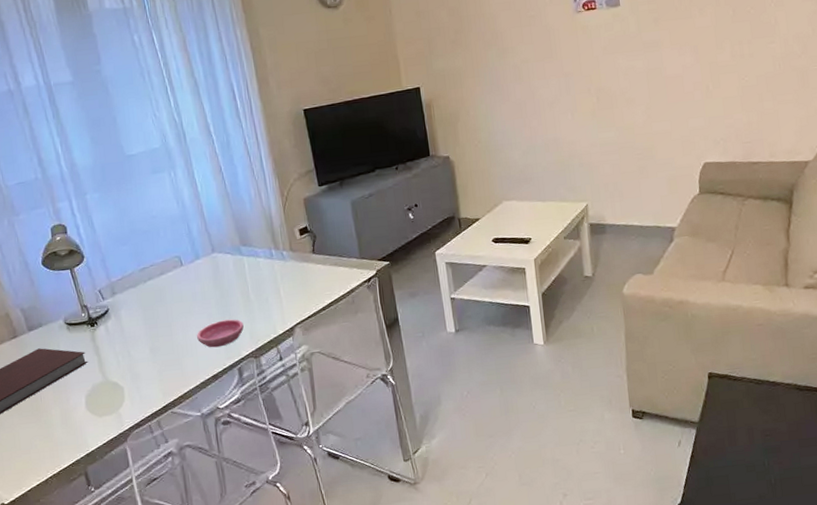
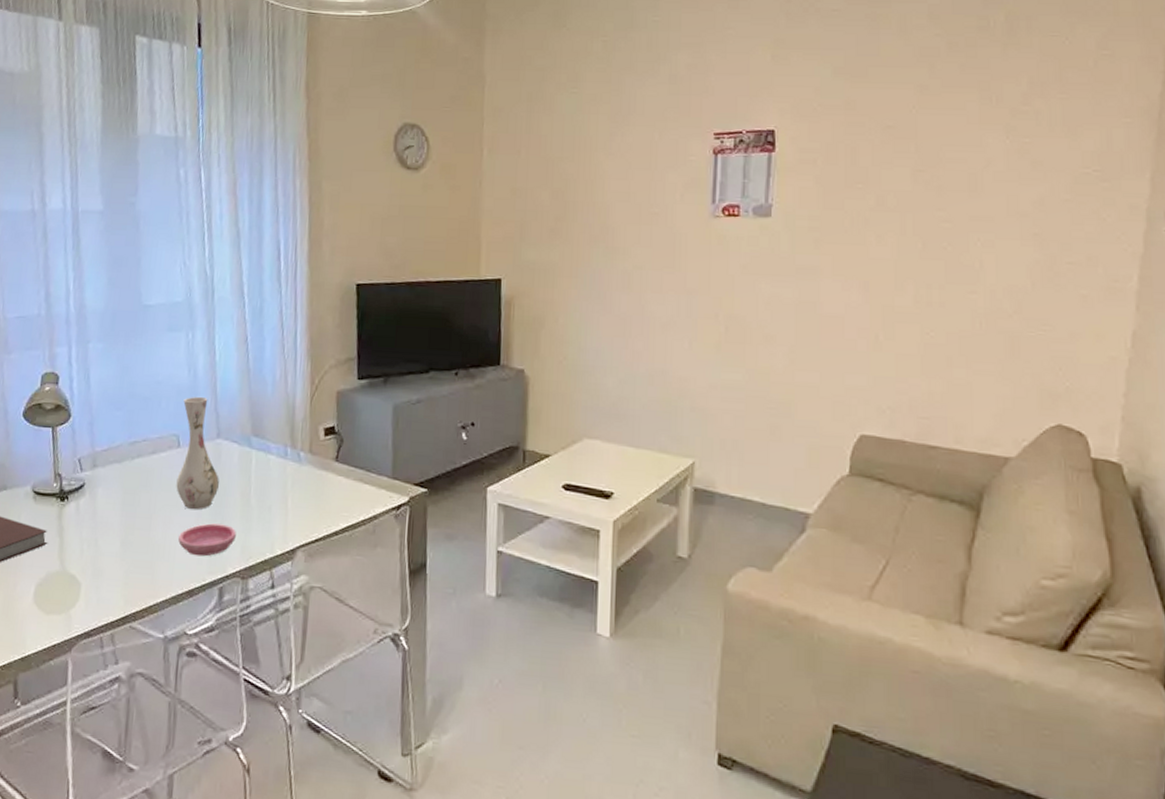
vase: none [178,222,222,313] -> present [176,396,219,511]

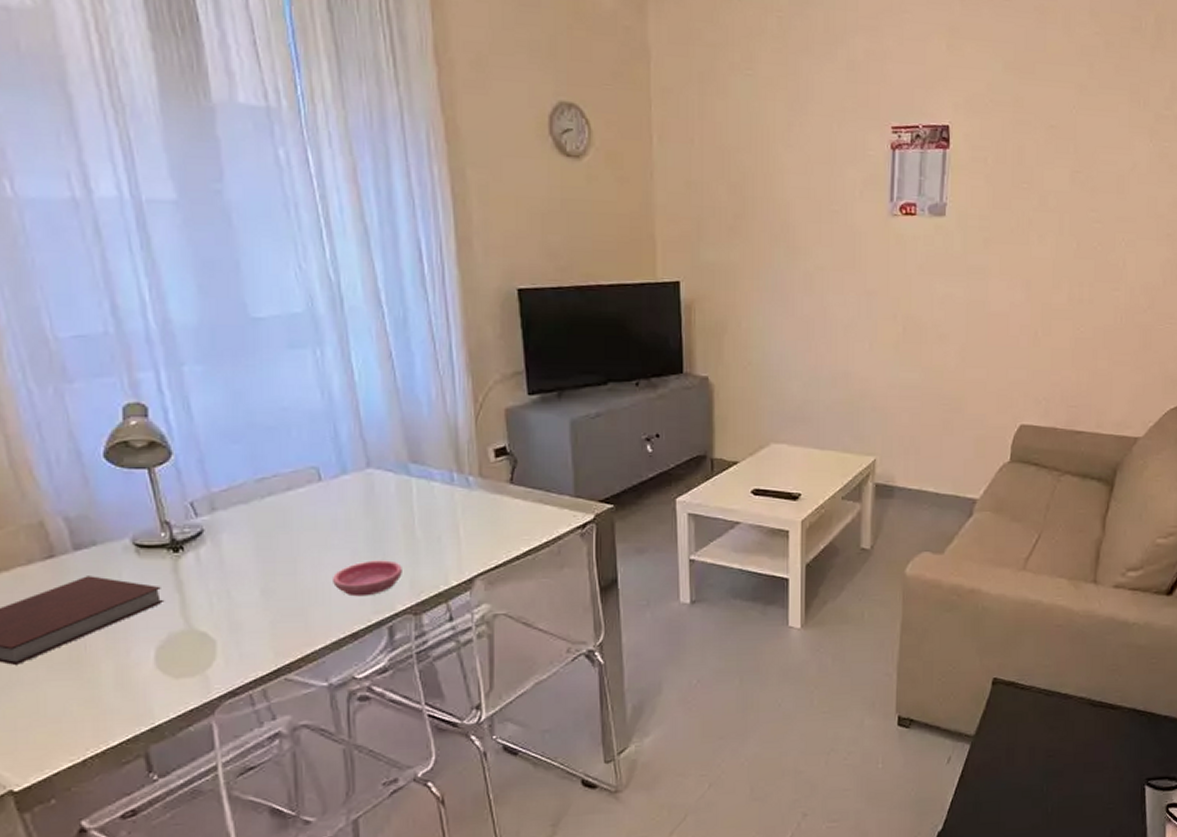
vase: present [176,396,219,511] -> none [319,422,375,548]

